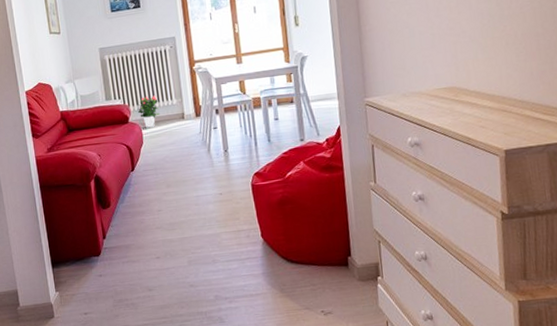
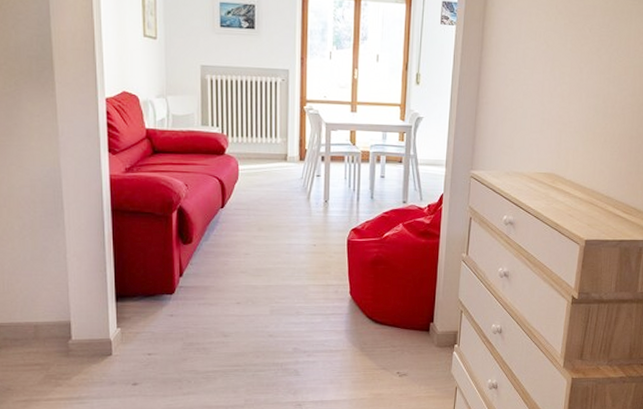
potted flower: present [137,95,160,128] -> none [236,129,262,164]

